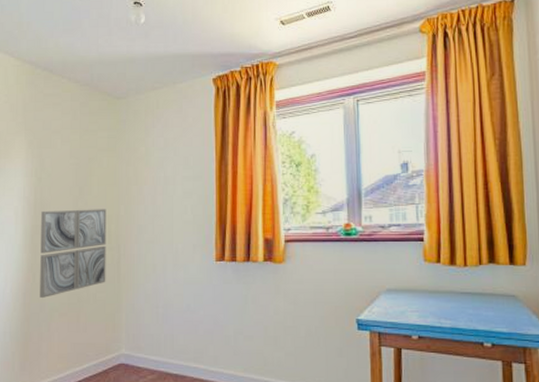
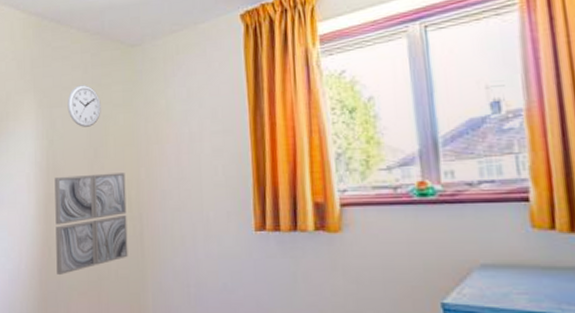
wall clock: none [56,130,87,167] -> present [67,85,101,127]

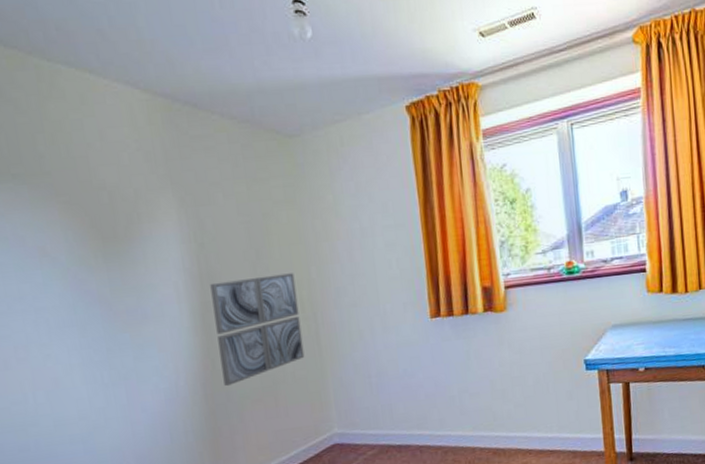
wall clock: present [67,85,101,127] -> none [216,179,260,227]

